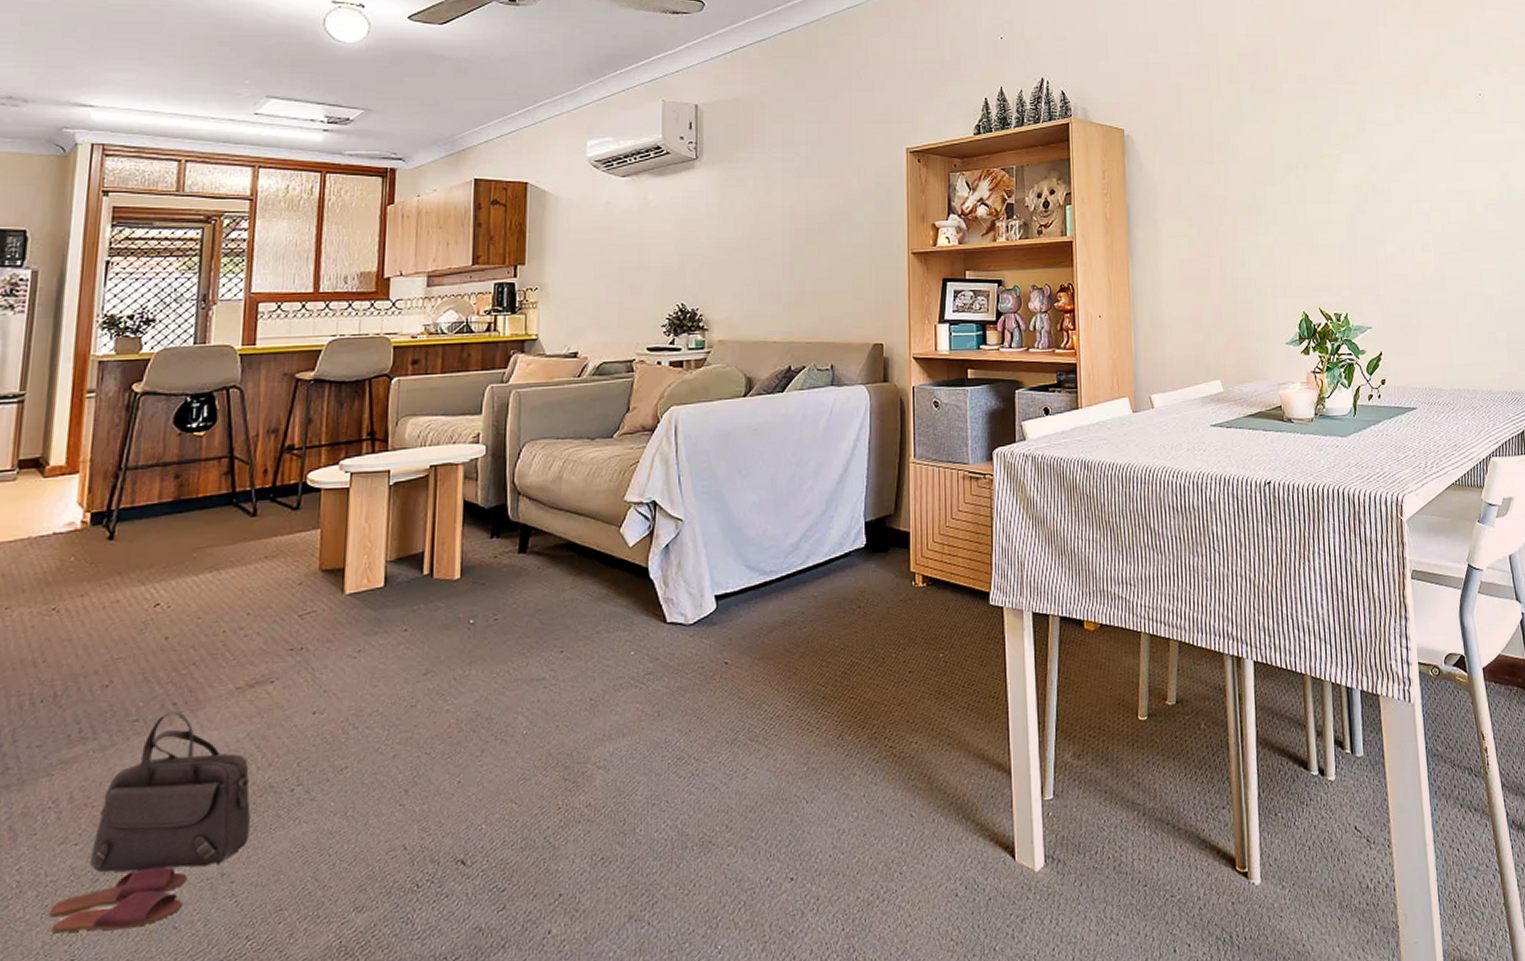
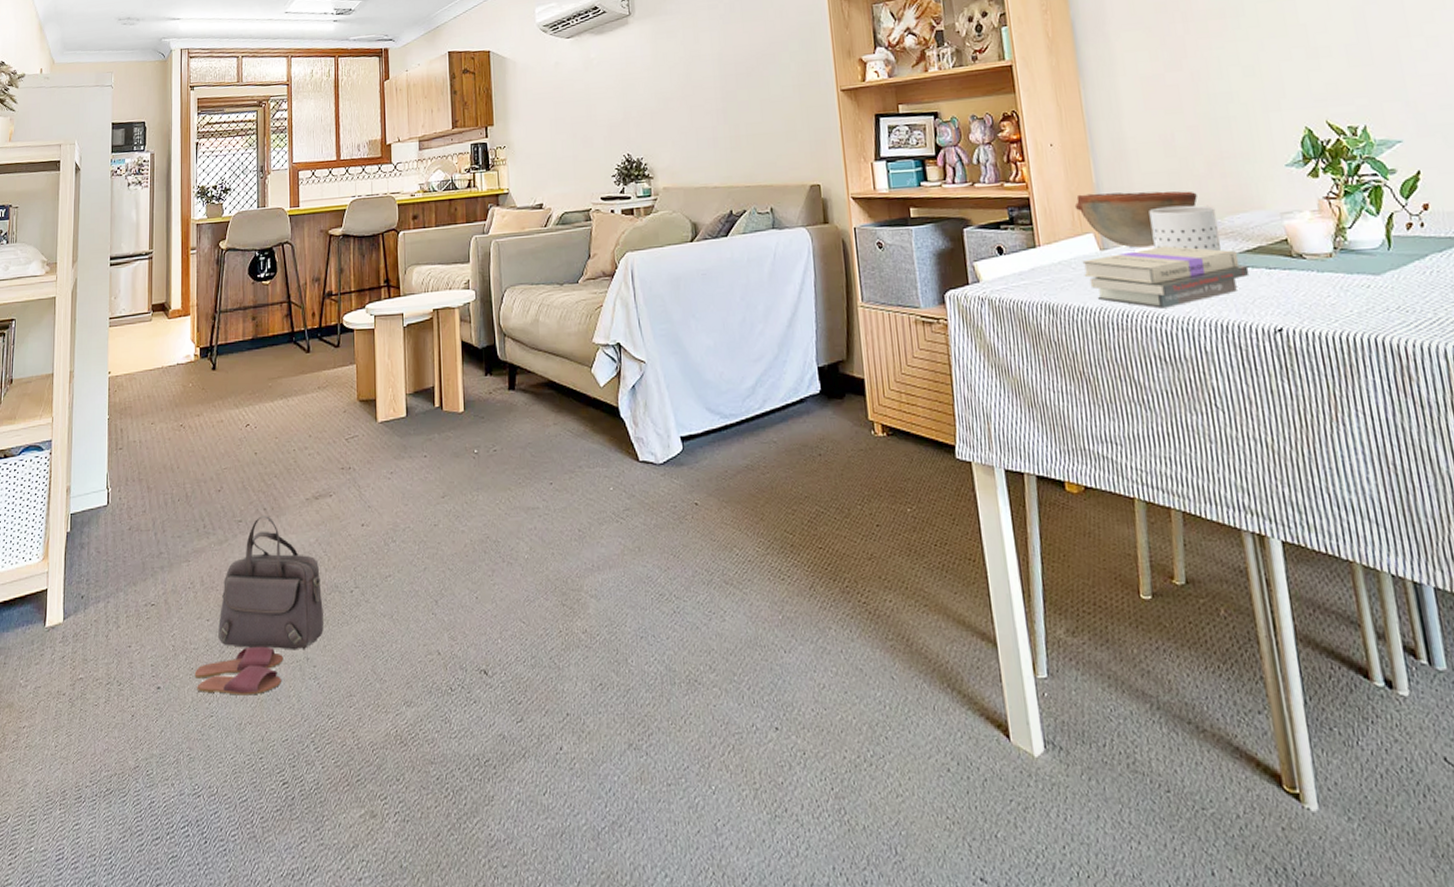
bowl: none [1115,361,1216,411] -> present [1074,191,1197,248]
books: none [1117,409,1250,465] -> present [1082,246,1250,309]
mug: none [1176,374,1230,416] -> present [1149,205,1221,252]

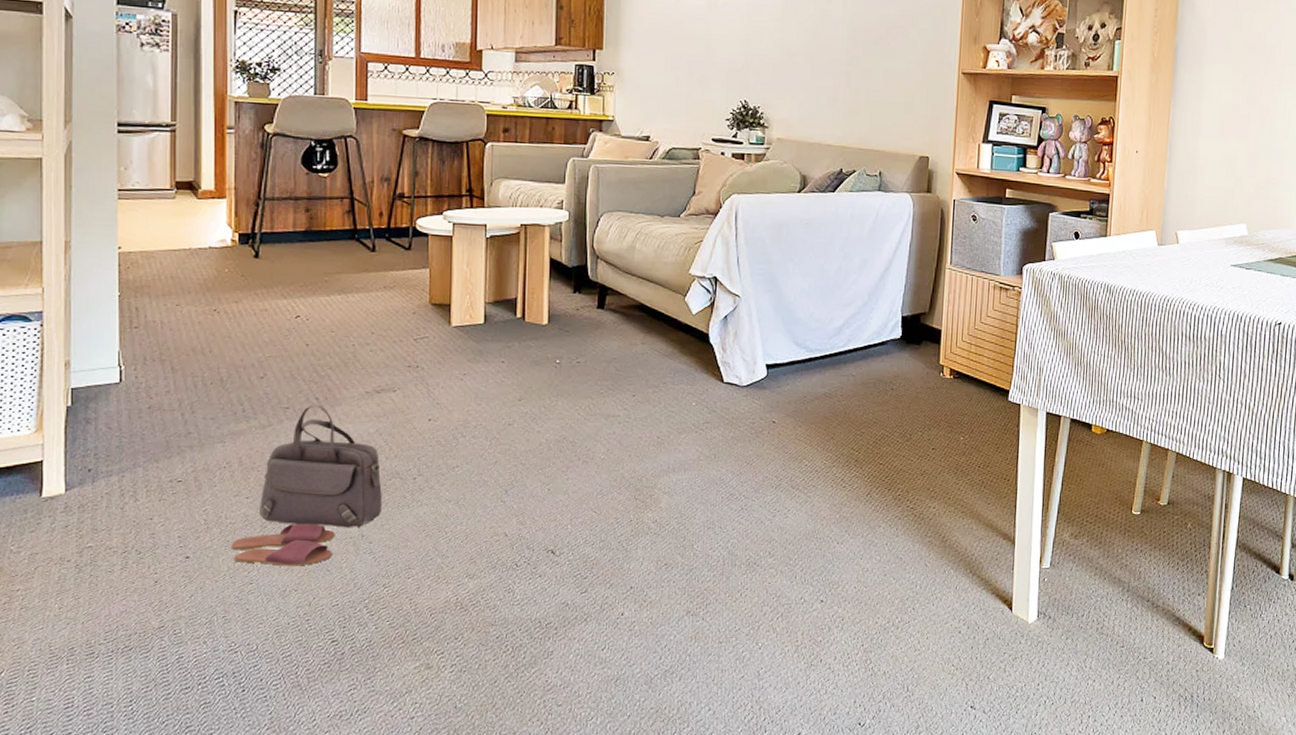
bowl: present [1074,191,1197,248] -> none [1145,197,1243,248]
books: present [1082,246,1250,309] -> none [1141,248,1268,298]
mug: present [1149,205,1221,252] -> none [1201,216,1255,258]

